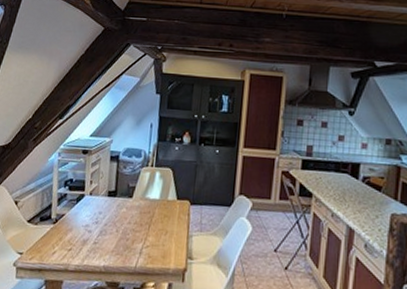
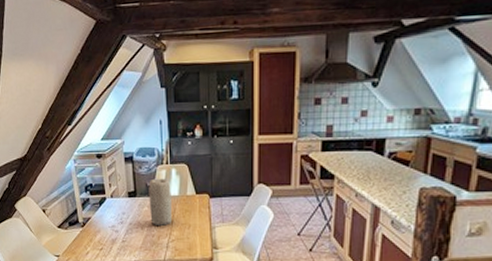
vase: none [127,179,153,230] -> present [148,178,171,226]

